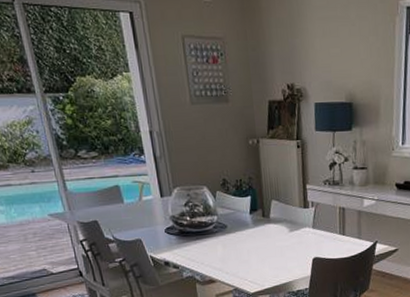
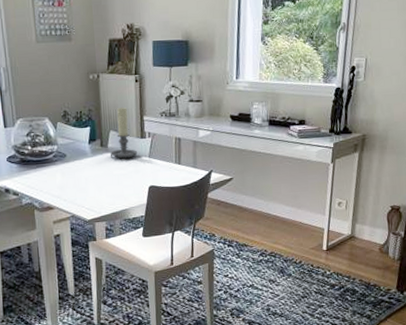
candle holder: none [272,174,301,230] -> present [110,107,138,160]

